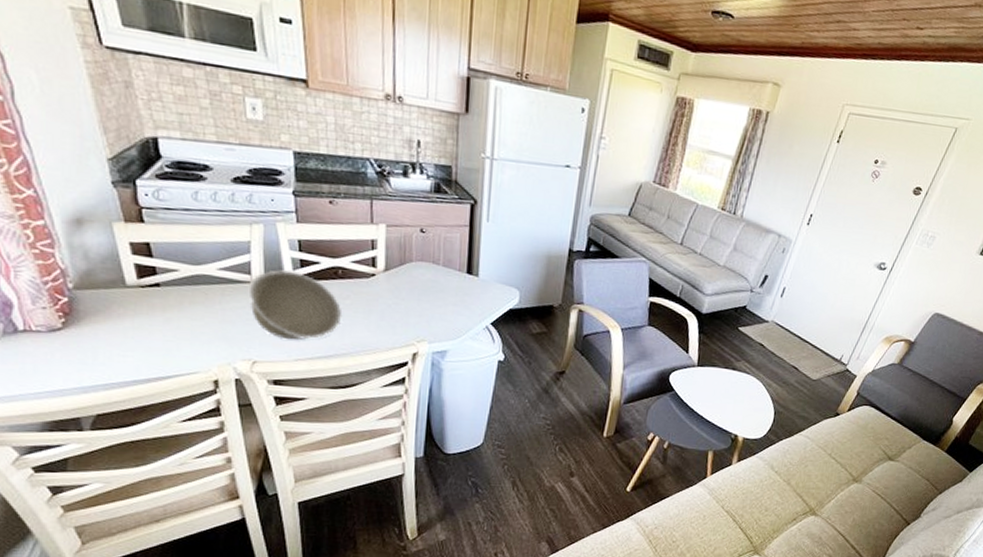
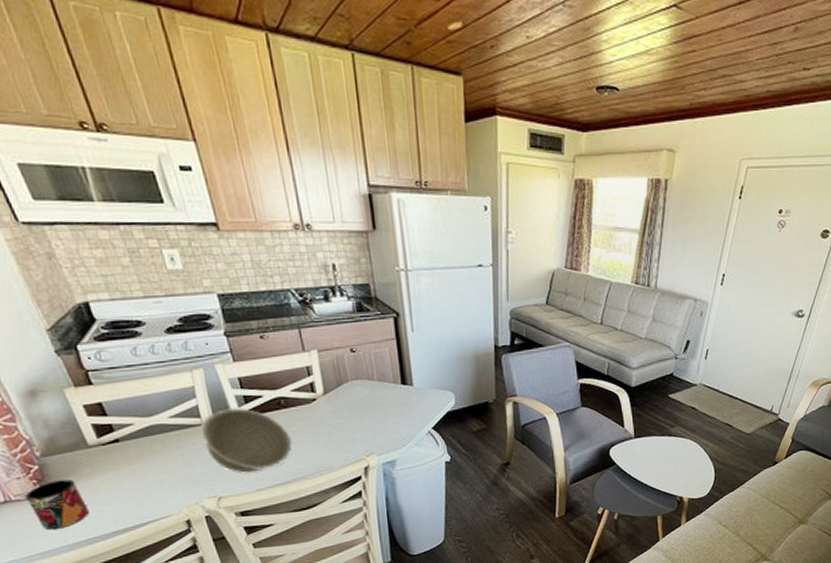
mug: none [47,316,113,369] -> present [25,479,90,531]

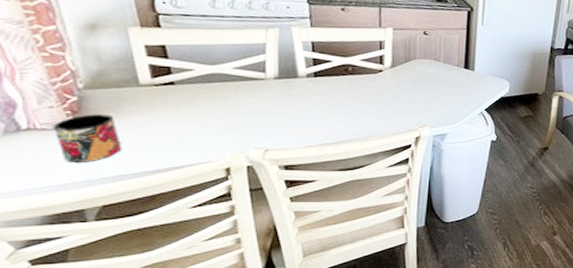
bowl: present [200,408,293,473] -> none [262,68,352,129]

